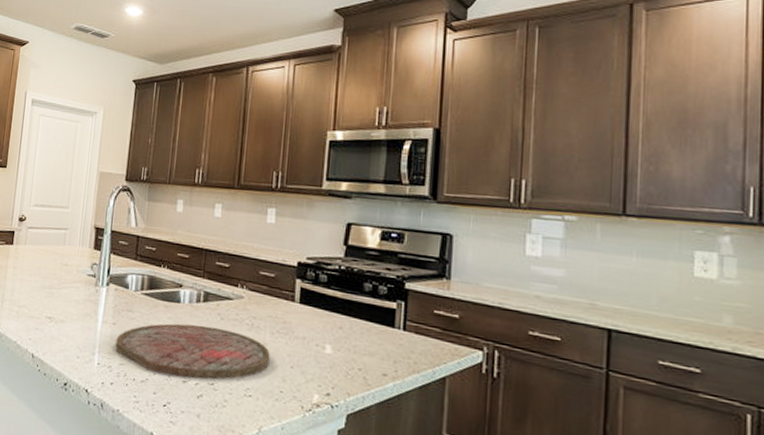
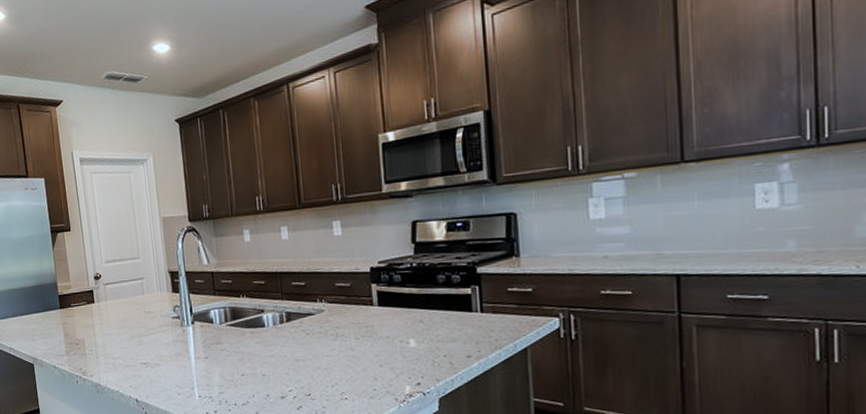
cutting board: present [115,323,270,380] -> none [211,343,359,395]

